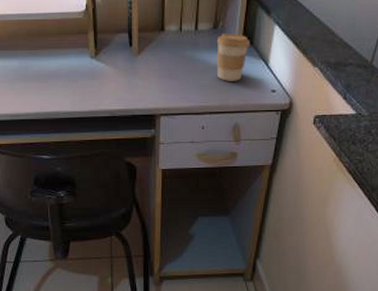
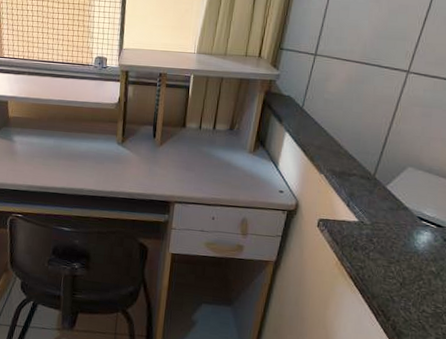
coffee cup: present [216,34,250,81] -> none [230,135,262,179]

